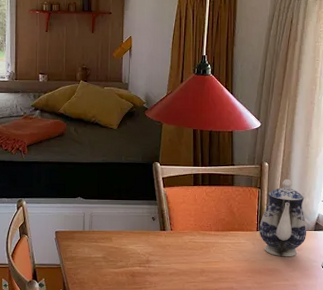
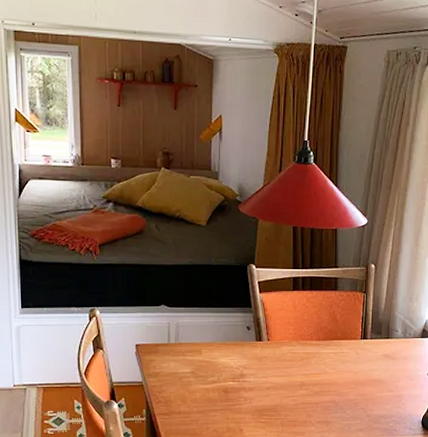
teapot: present [259,179,307,257] -> none [363,282,414,367]

